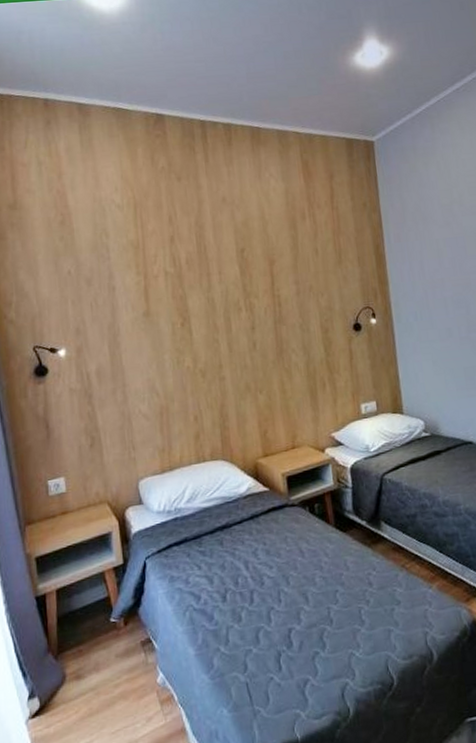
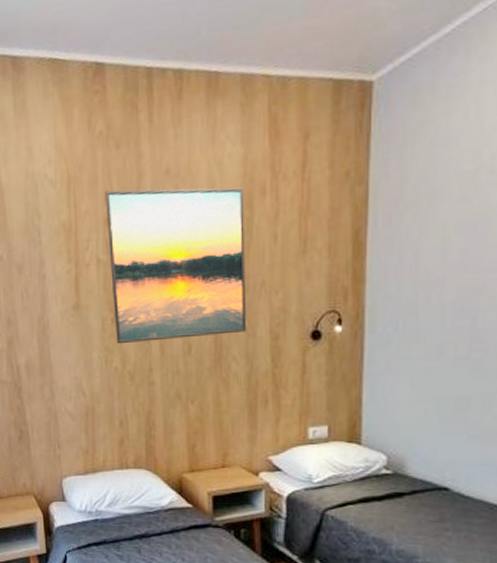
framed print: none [169,213,302,346] -> present [105,187,247,344]

